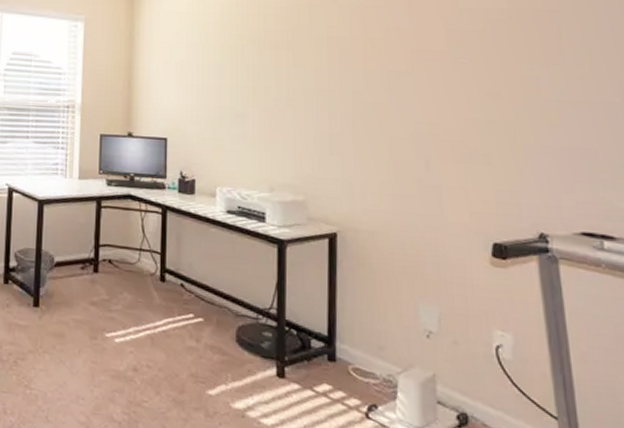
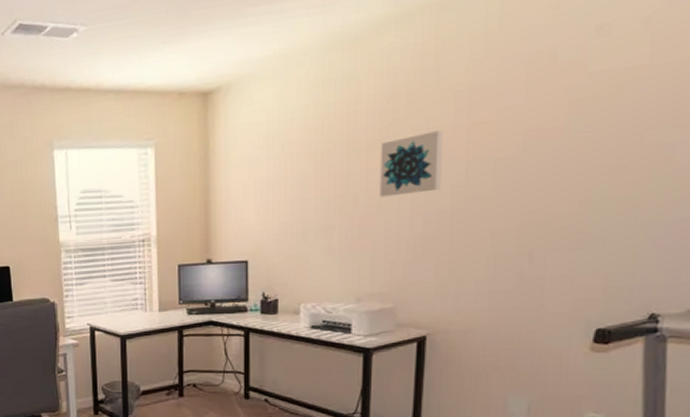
wall art: none [288,40,343,94] -> present [380,130,443,197]

